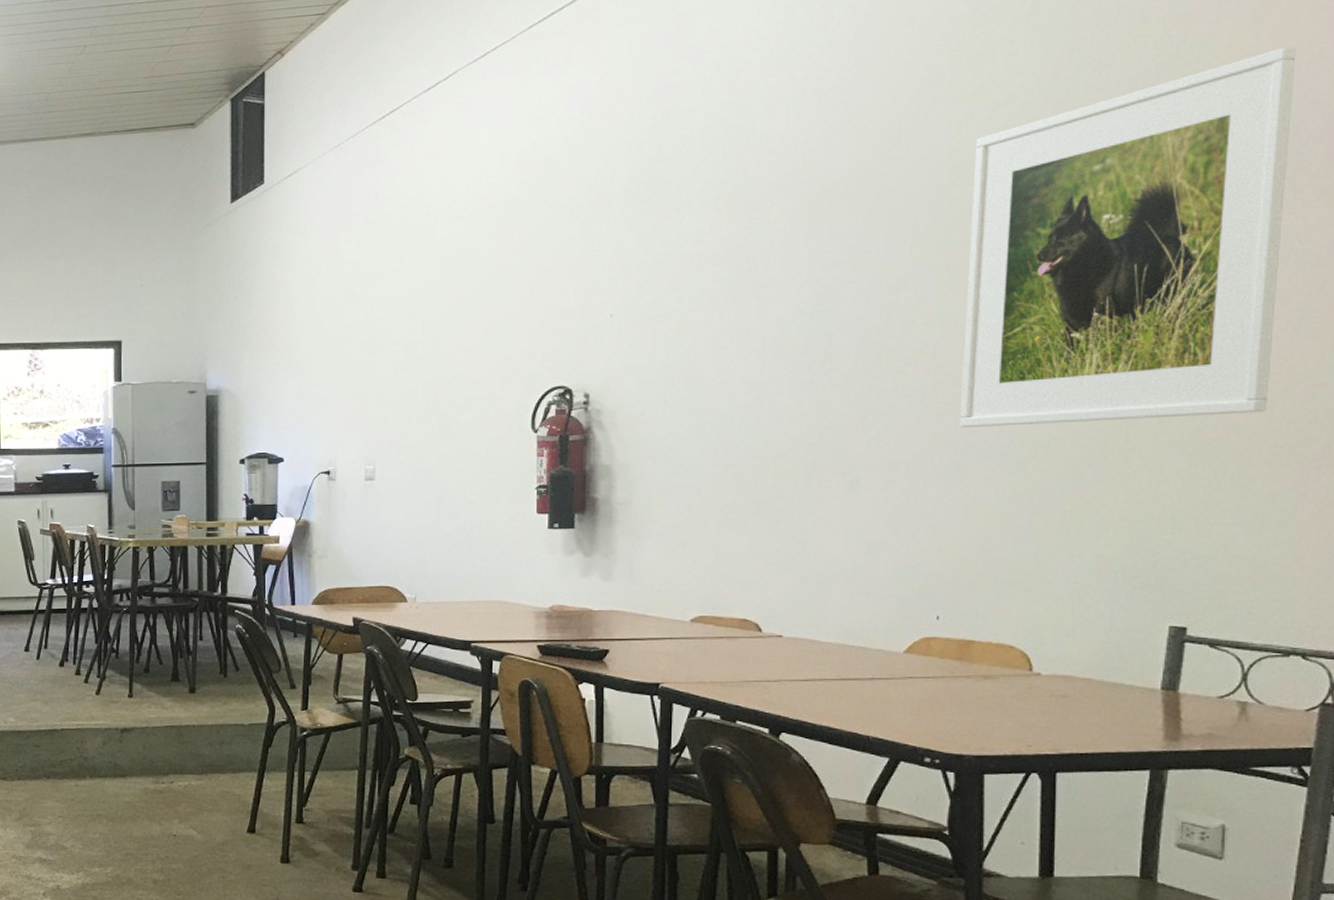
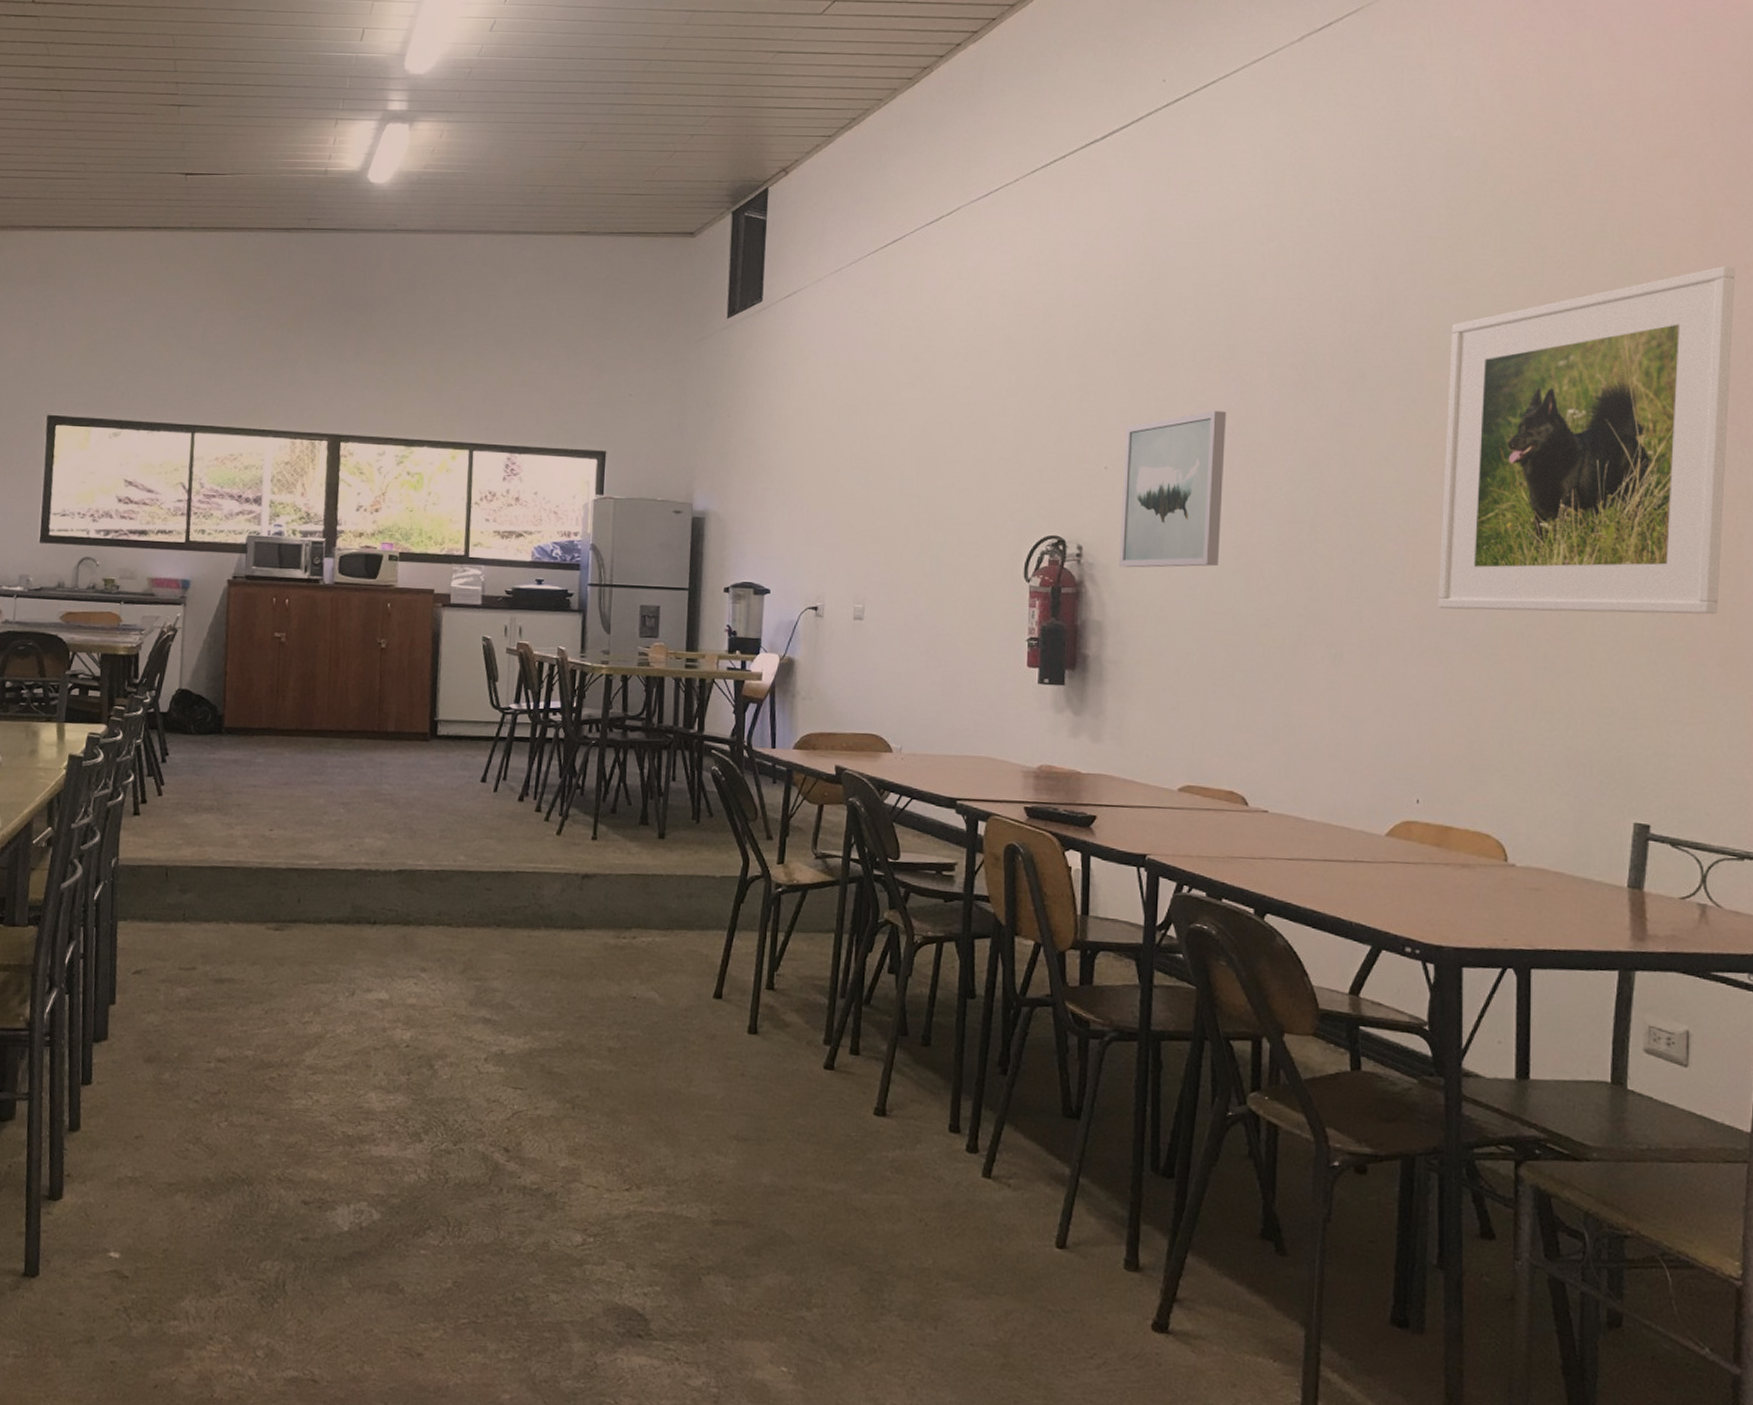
wall art: none [626,249,735,412] -> present [1118,410,1226,568]

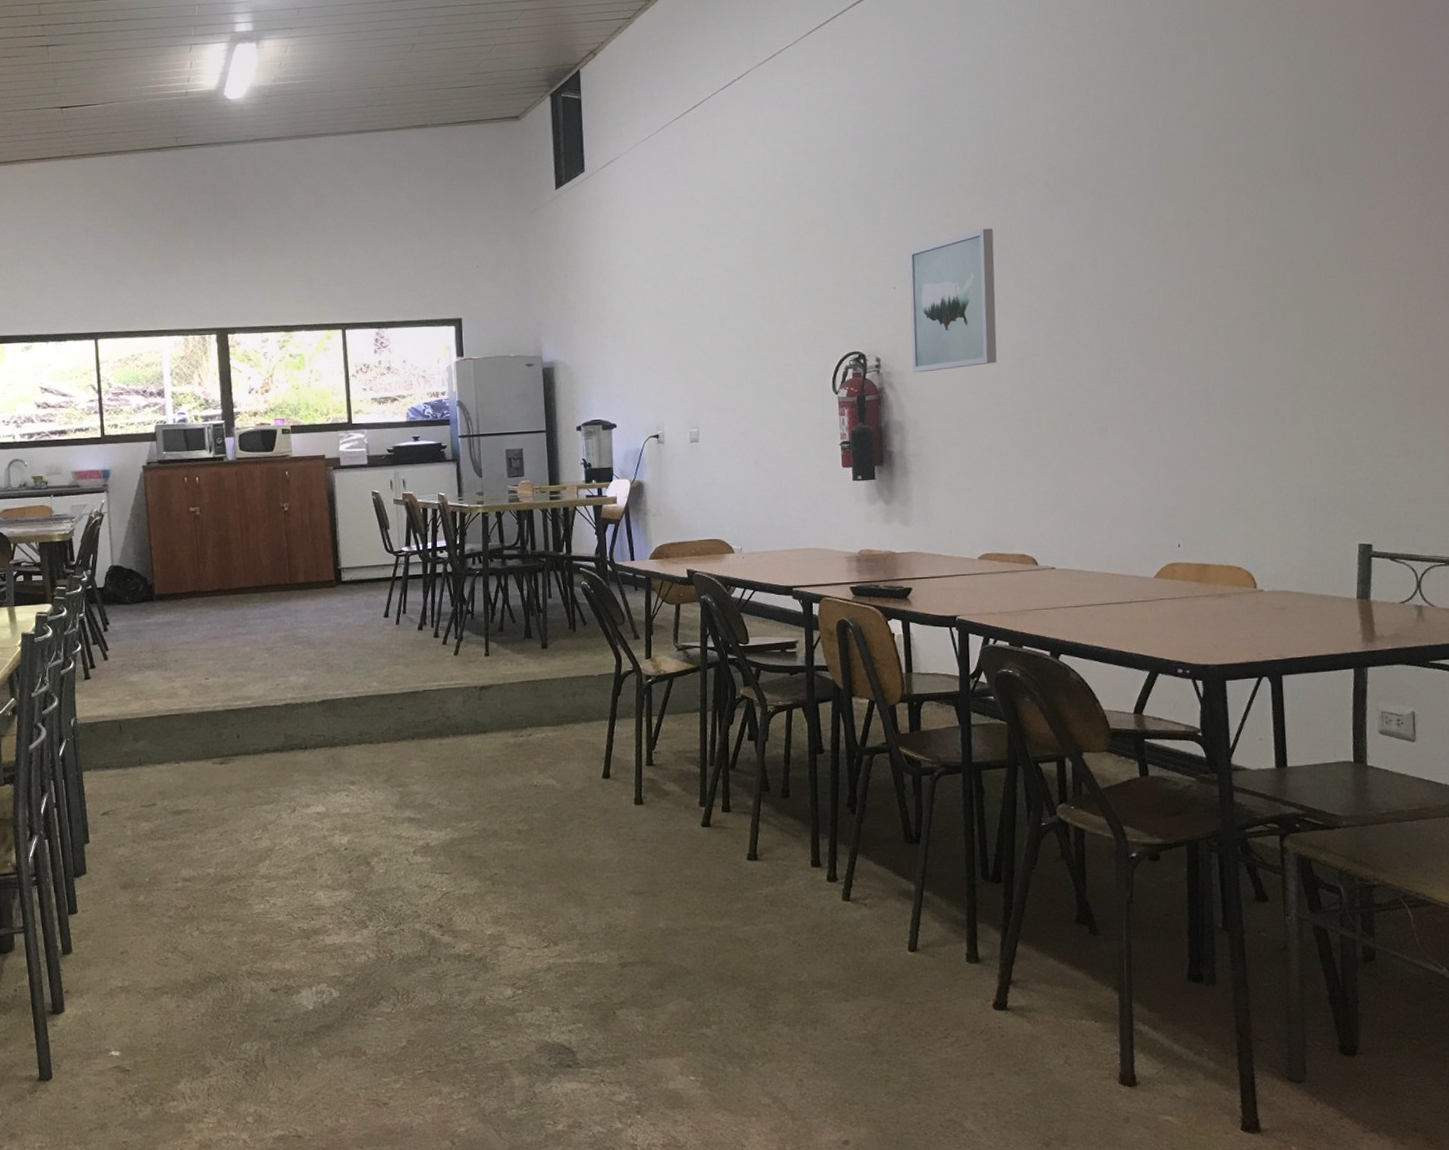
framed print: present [1438,266,1735,615] -> none [1178,58,1417,379]

